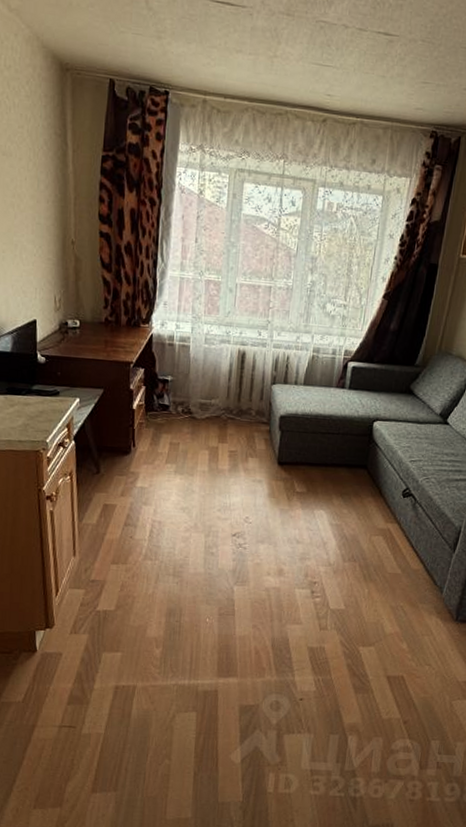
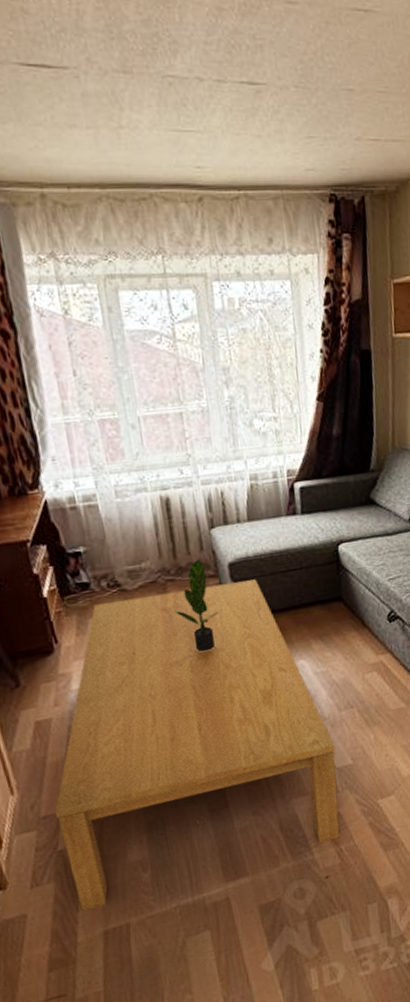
coffee table: none [102,423,333,670] -> present [55,579,339,911]
potted plant: none [228,406,265,483] -> present [174,558,221,652]

